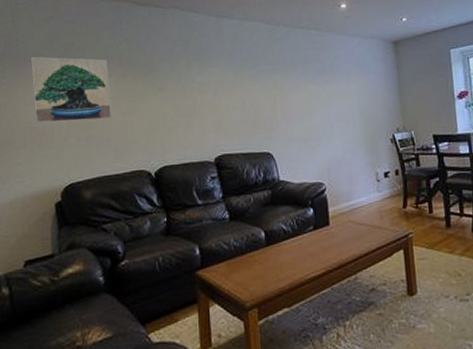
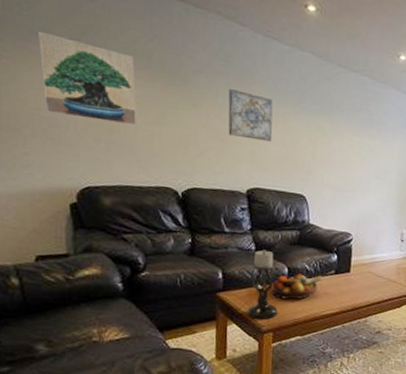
wall art: none [190,67,234,110] -> present [228,88,273,142]
candle holder: none [226,216,260,296] -> present [247,250,278,320]
fruit bowl: none [249,234,301,268] -> present [270,274,322,300]

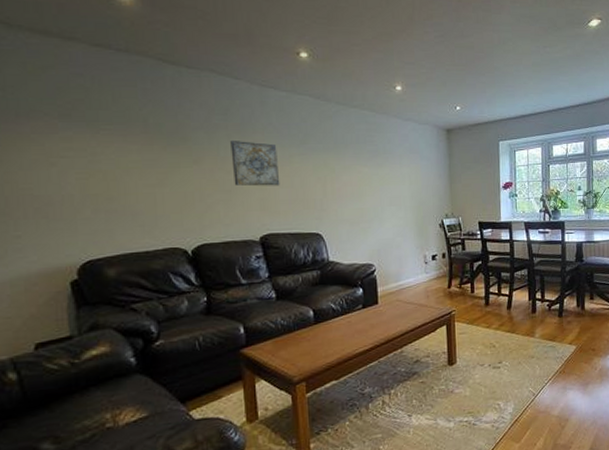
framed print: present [39,31,138,126] -> none [26,112,138,192]
candle holder: present [247,250,278,320] -> none [272,295,308,371]
fruit bowl: present [270,274,322,300] -> none [297,312,350,344]

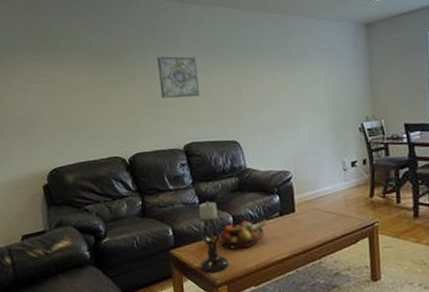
candle holder: none [272,295,308,371] -> present [196,201,229,274]
fruit bowl: none [297,312,350,344] -> present [218,219,267,249]

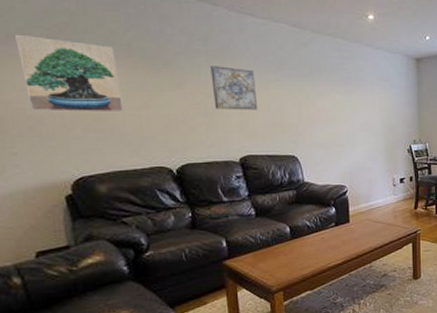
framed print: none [10,48,87,112] -> present [15,34,125,113]
candle holder: present [196,201,229,274] -> none [252,213,286,281]
fruit bowl: present [218,219,267,249] -> none [275,229,323,258]

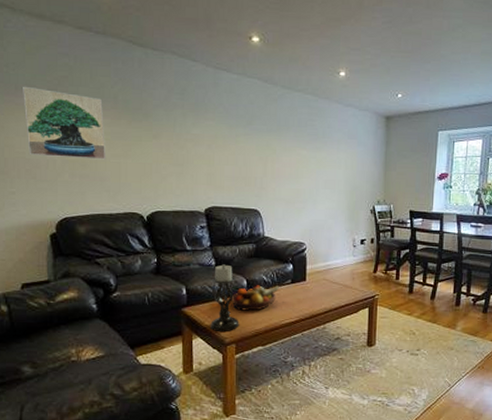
wall art: present [210,65,258,110] -> none [185,118,226,163]
candle holder: none [252,213,286,281] -> present [210,264,239,332]
fruit bowl: none [275,229,323,258] -> present [231,285,279,311]

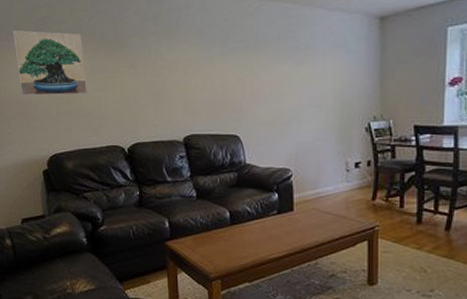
candle holder: present [210,264,239,332] -> none [193,195,224,267]
fruit bowl: present [231,285,279,311] -> none [214,217,264,245]

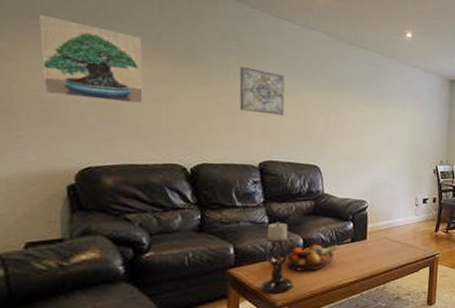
wall art: none [160,43,202,89] -> present [239,65,285,116]
candle holder: none [193,195,224,267] -> present [260,222,294,295]
fruit bowl: none [214,217,264,245] -> present [285,244,338,271]

